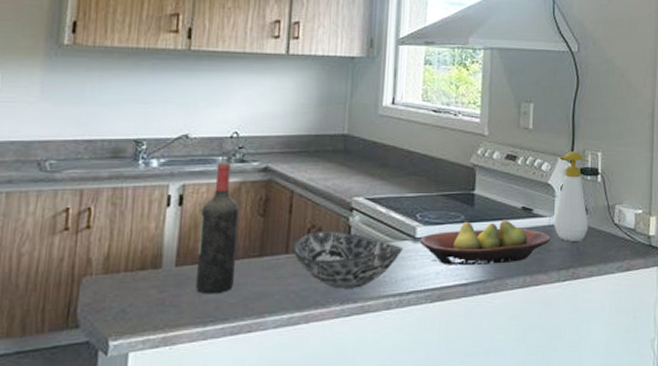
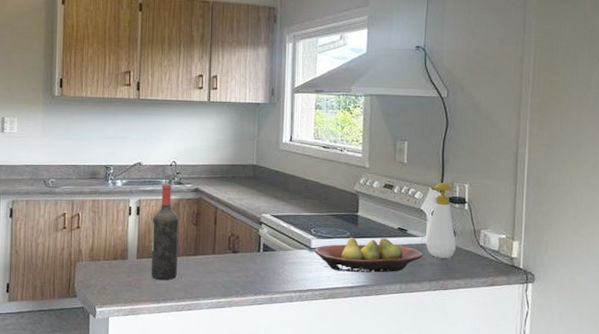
bowl: present [291,232,404,289] -> none [217,239,302,284]

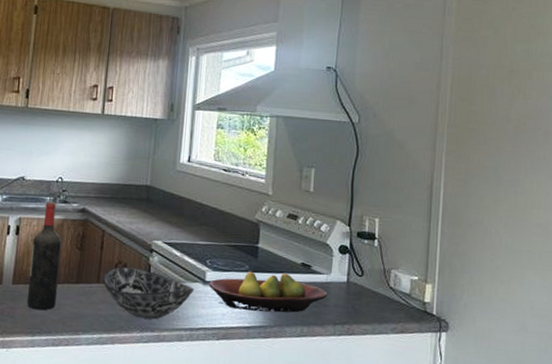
bowl: none [217,239,302,284] -> present [102,267,195,319]
soap bottle: present [426,183,457,259] -> none [331,215,365,300]

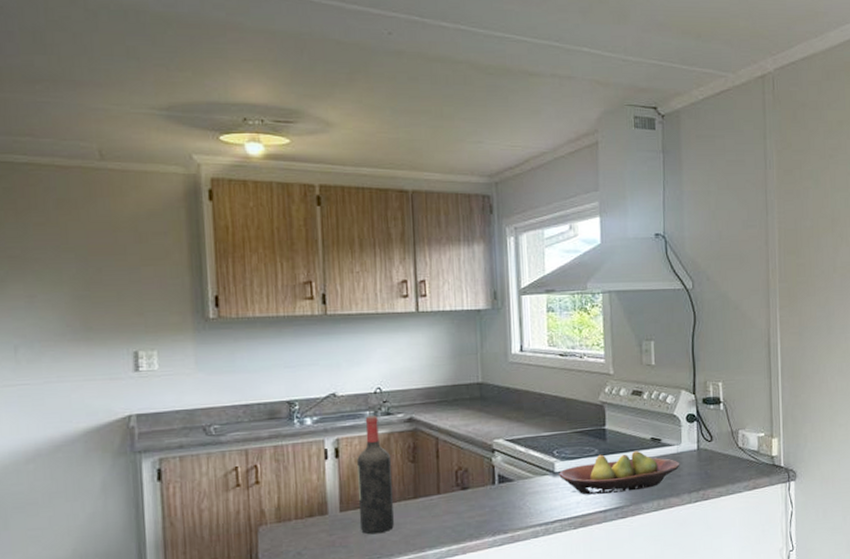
bowl: present [102,267,195,319] -> none [442,471,545,522]

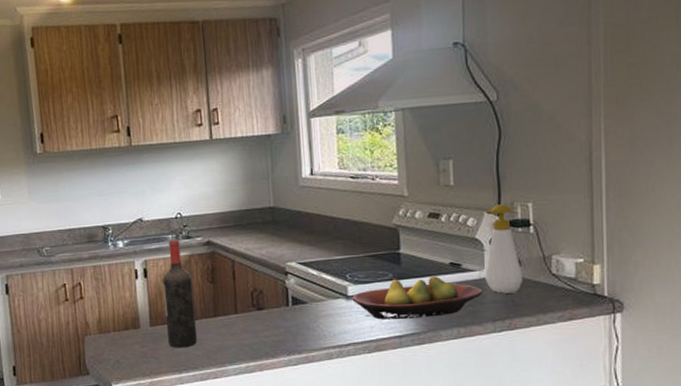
soap bottle: none [682,383,715,467] -> present [485,204,524,294]

